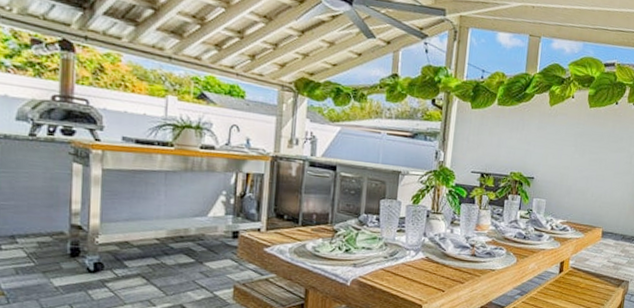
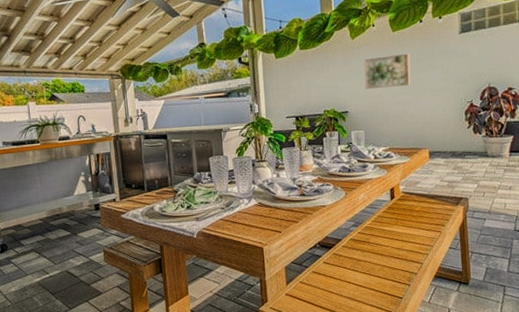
wall art: none [555,128,602,164] -> present [364,53,410,89]

